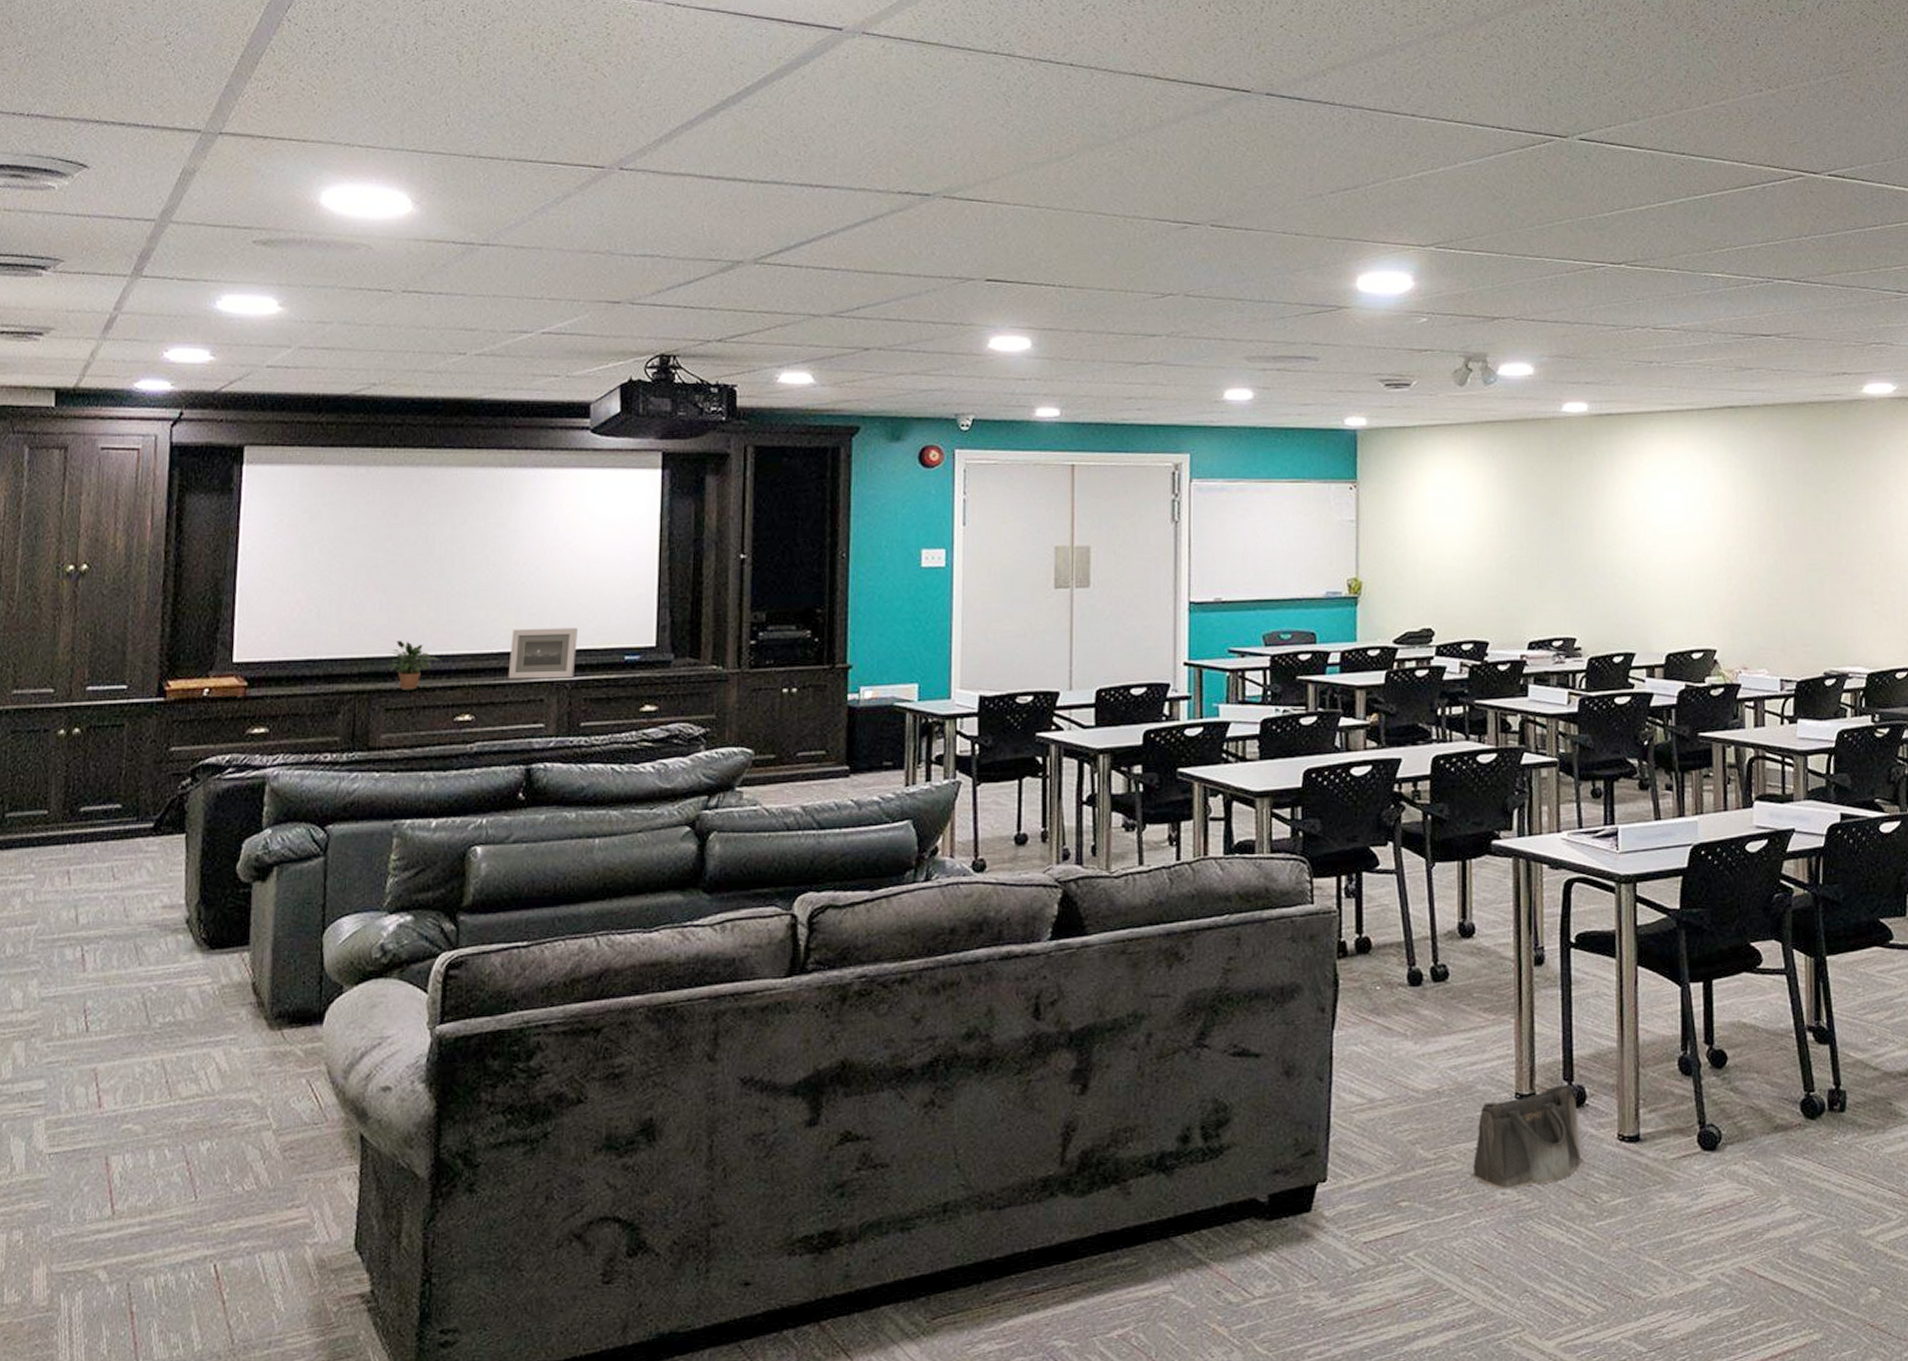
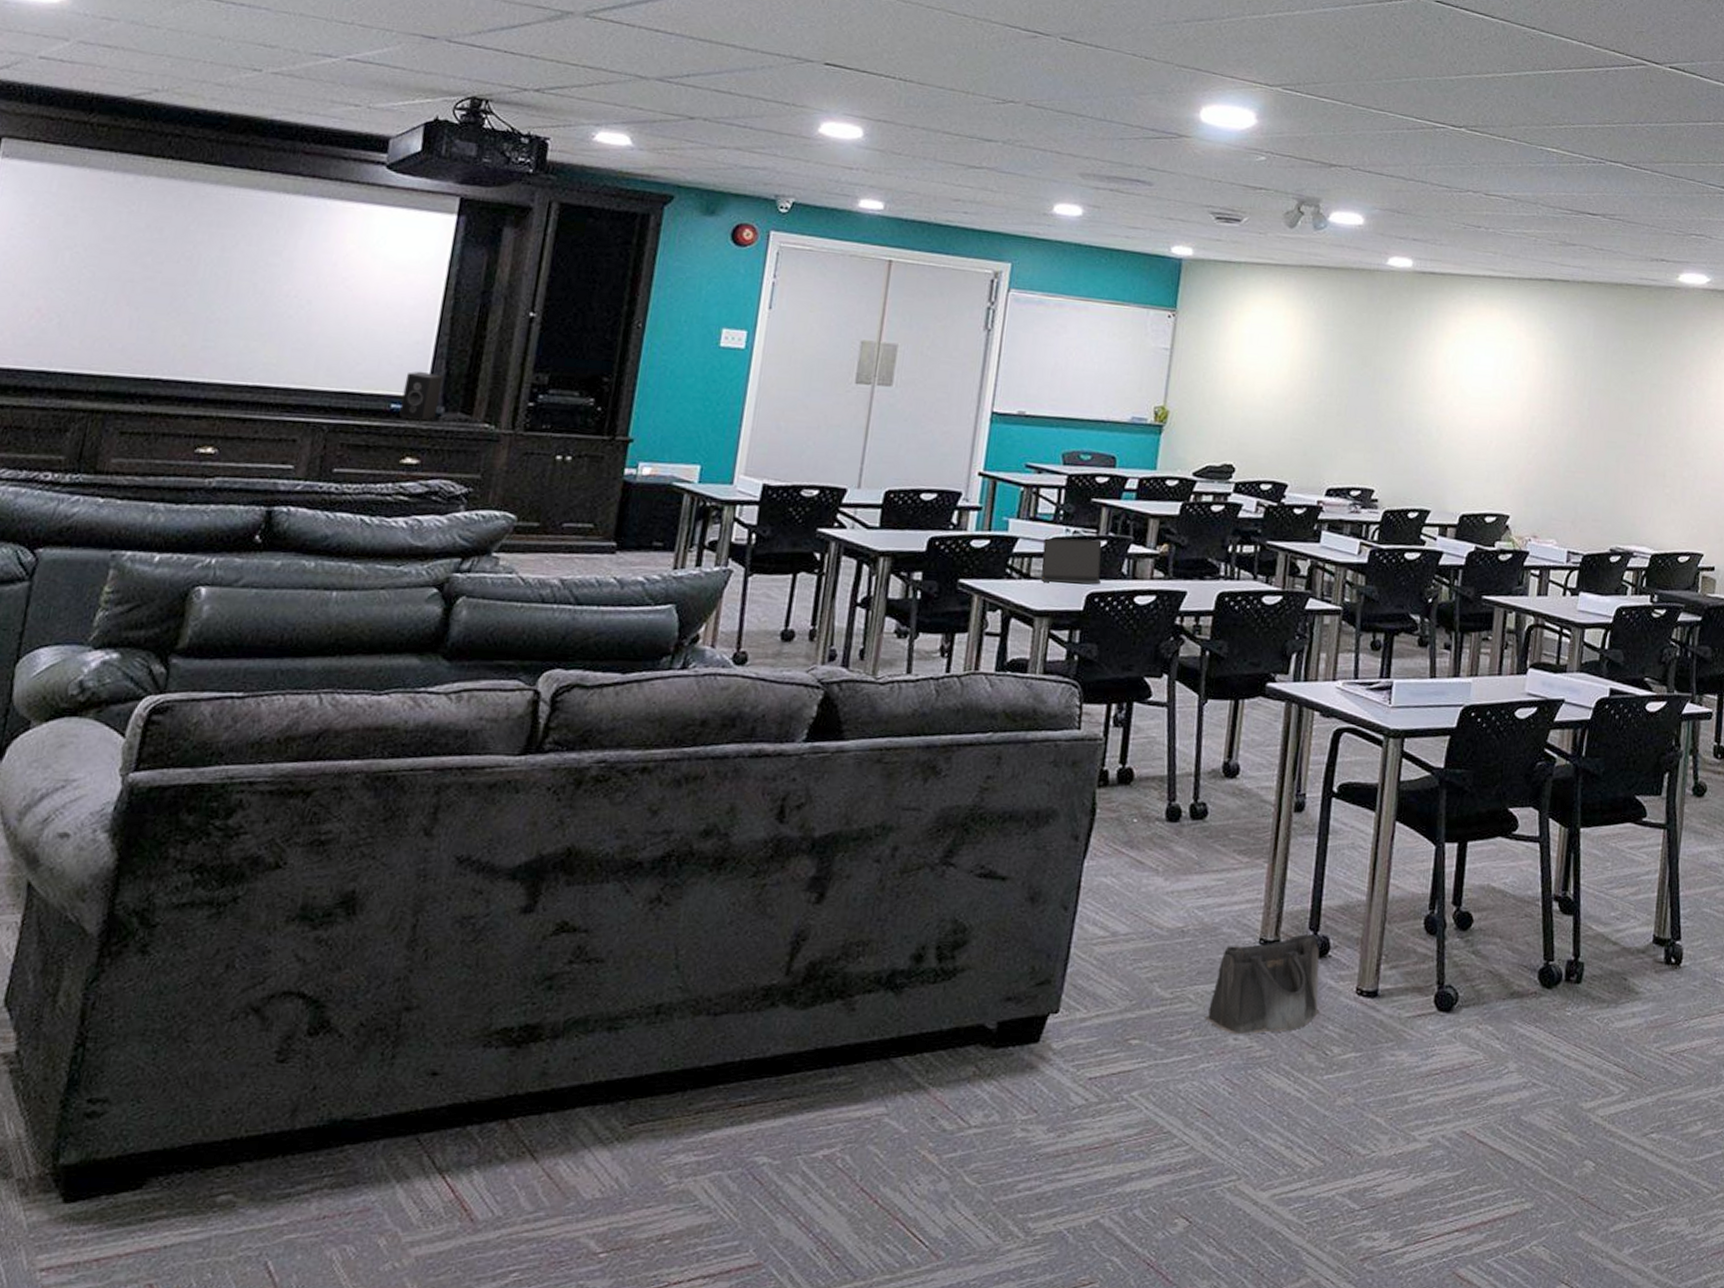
potted plant: present [384,641,440,691] -> none [126,362,189,415]
picture frame: present [508,627,577,680] -> none [260,363,344,421]
speaker: none [634,622,669,668] -> present [399,371,444,420]
laptop: none [1255,716,1316,764] -> present [1041,538,1102,585]

